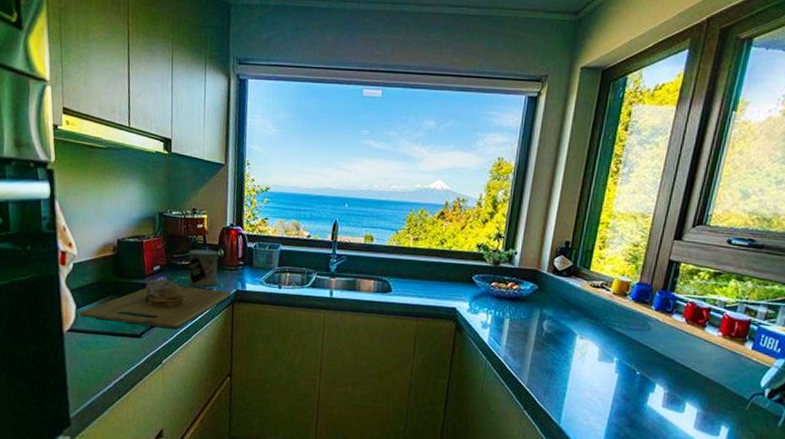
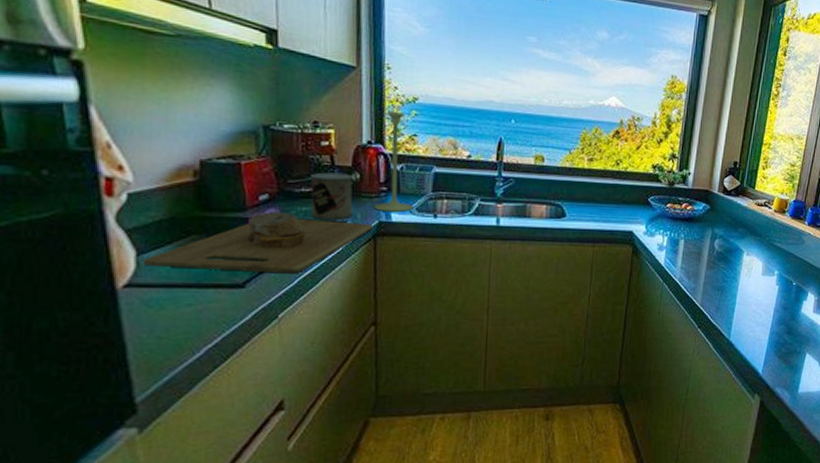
candlestick: none [233,200,264,283] -> present [374,111,414,212]

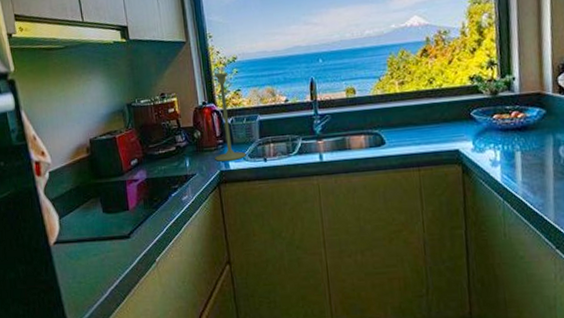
cutting board: present [142,211,374,274] -> none [63,172,217,227]
tin can: present [310,172,353,221] -> none [165,133,200,176]

